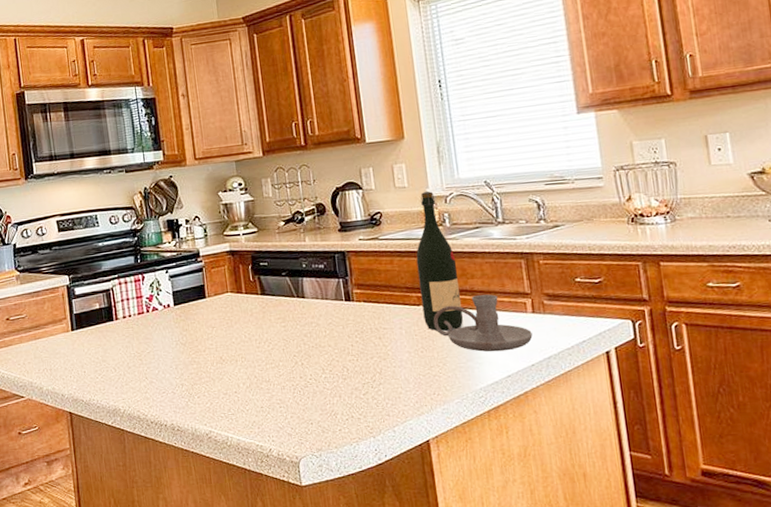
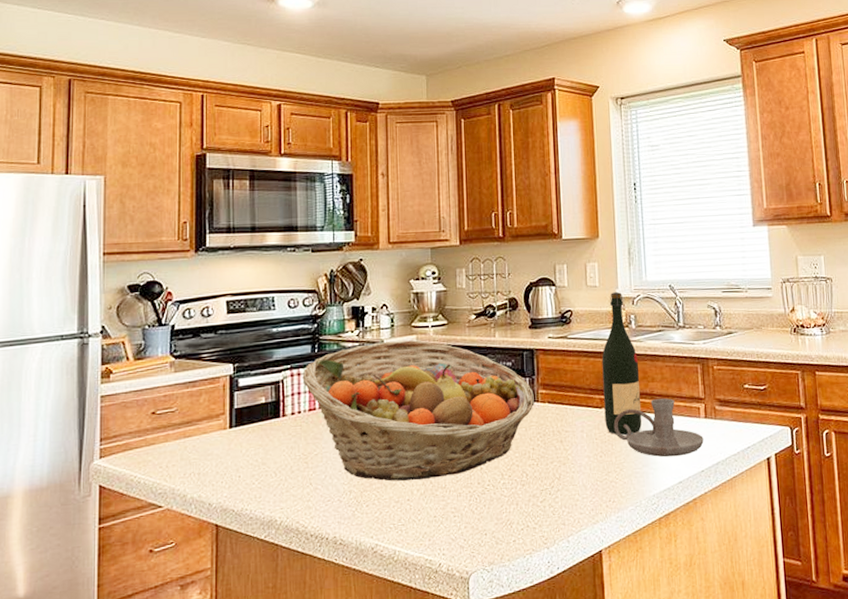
fruit basket: none [129,247,350,376] -> present [302,340,534,481]

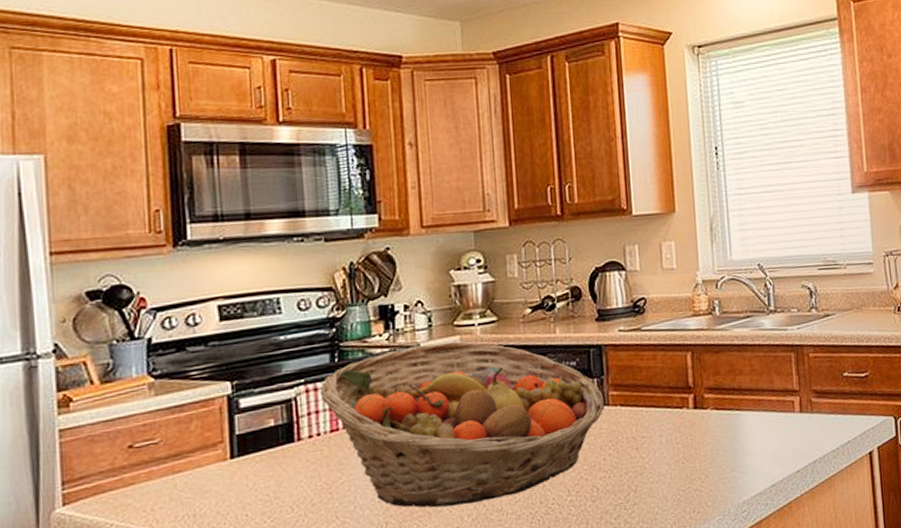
wine bottle: present [602,291,642,435] -> none [681,274,729,437]
candle holder: present [613,398,704,458] -> none [696,392,799,459]

